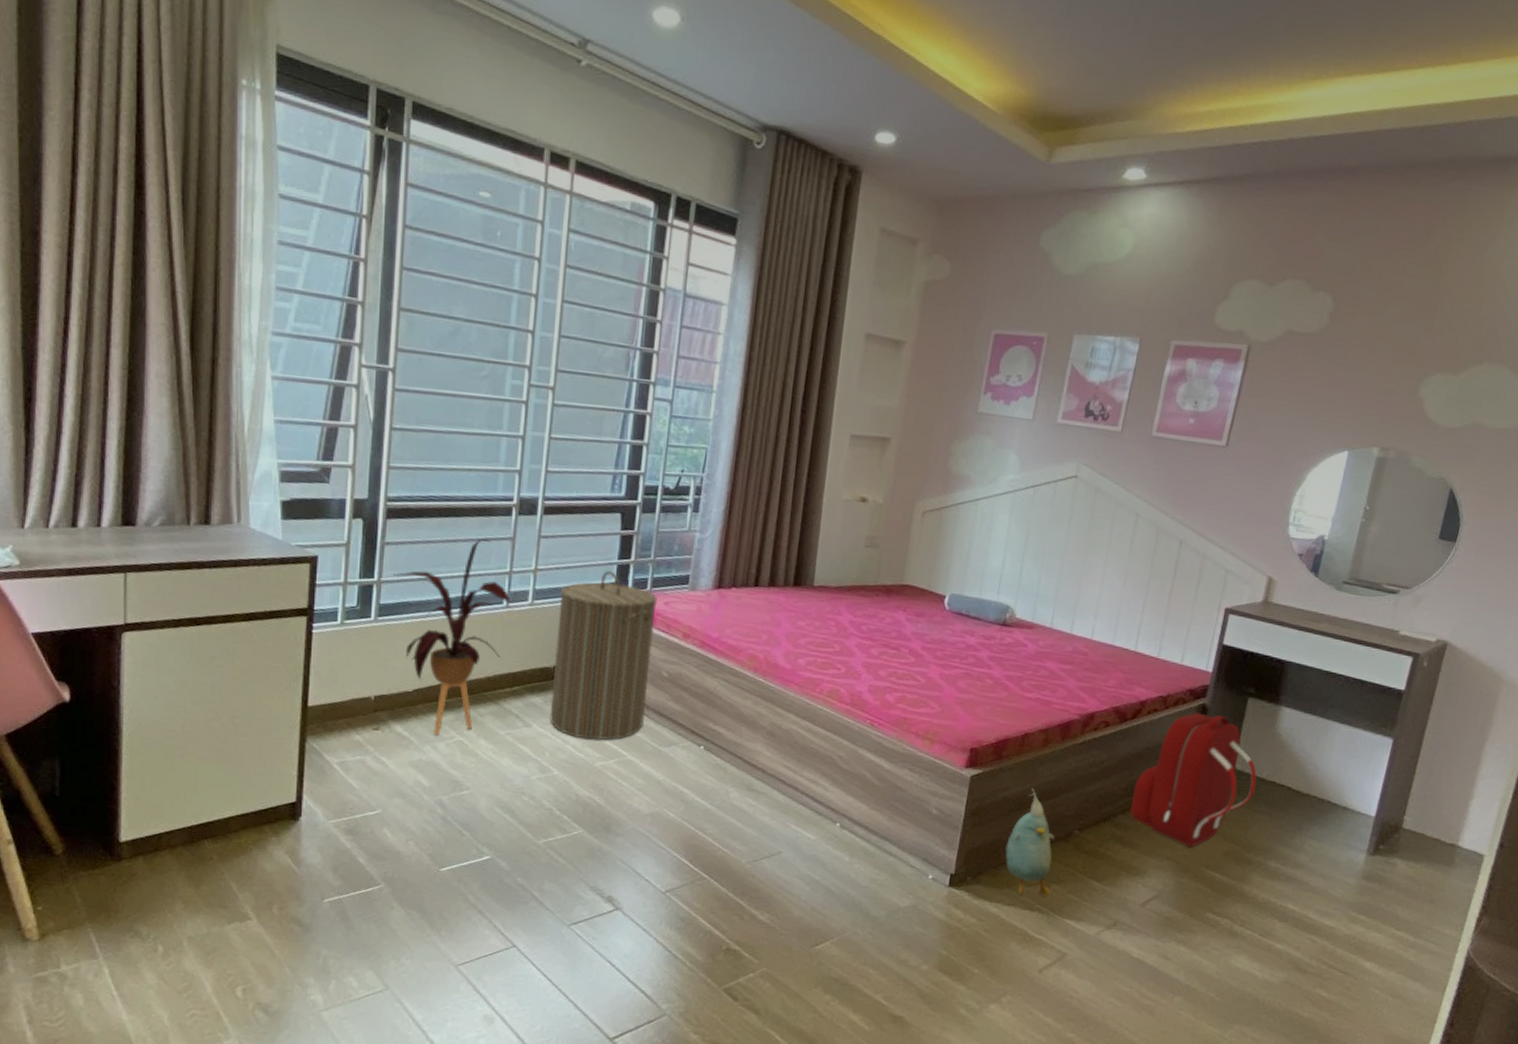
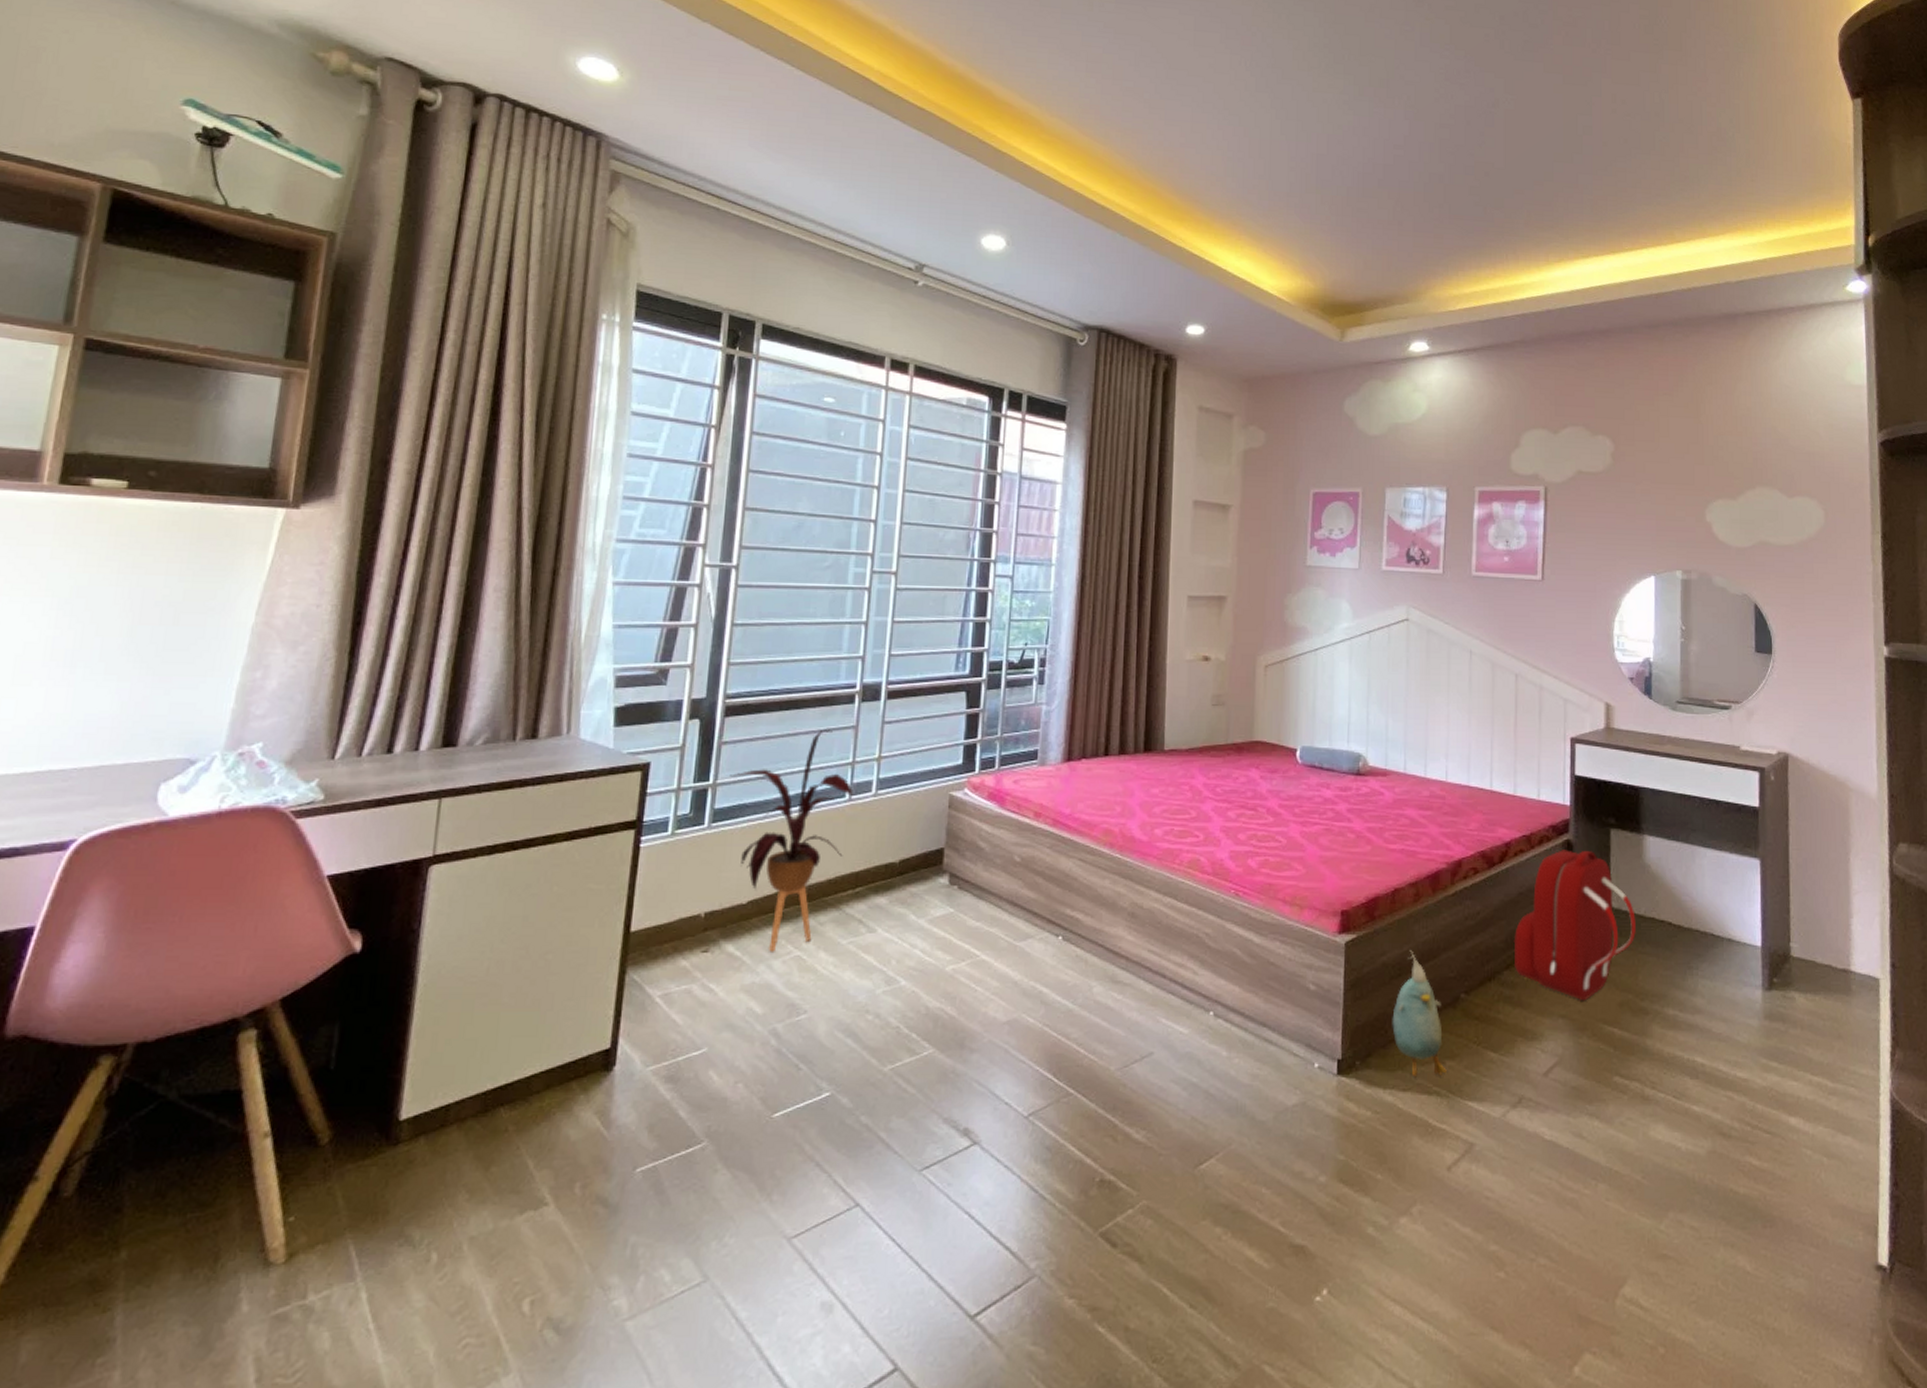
laundry hamper: present [550,570,658,741] -> none [896,752,1006,941]

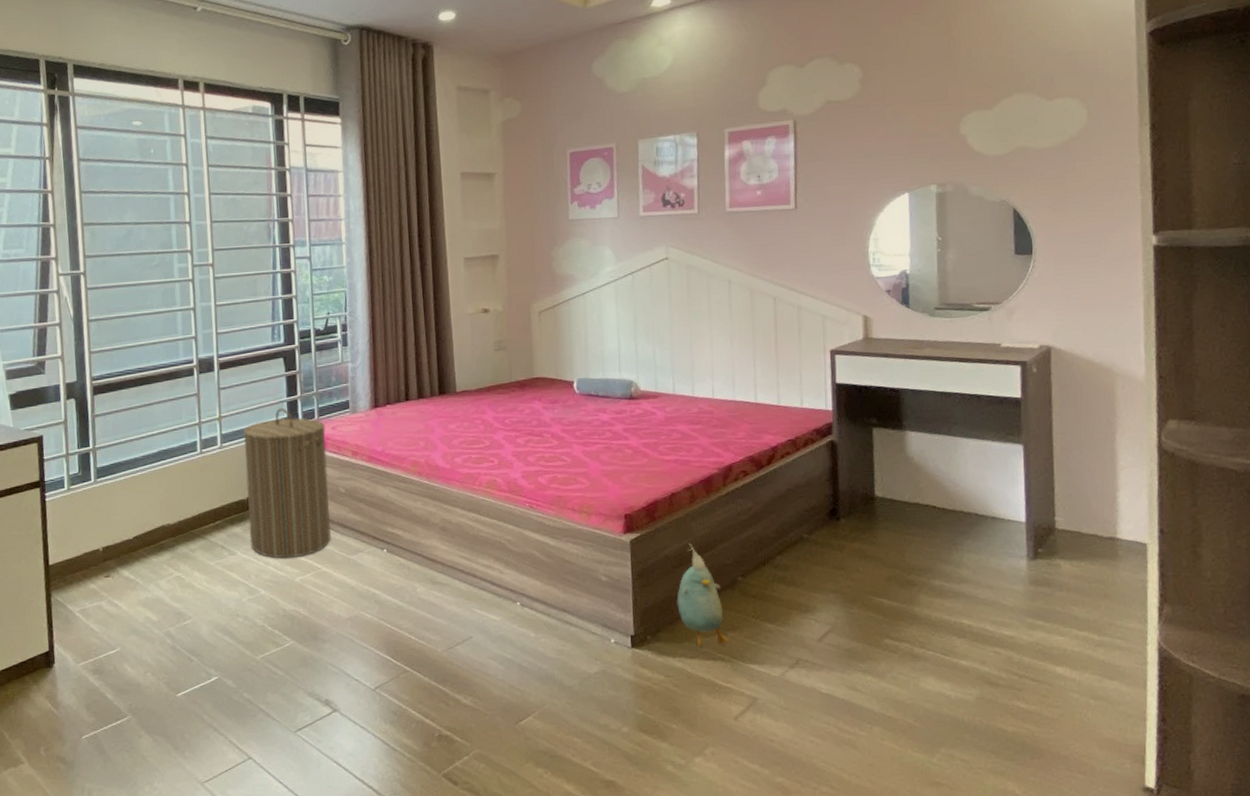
house plant: present [730,729,853,952] -> none [105,398,203,574]
laundry hamper: none [896,752,1006,941] -> present [243,408,332,559]
backpack: present [1513,850,1636,1001] -> none [784,449,901,578]

